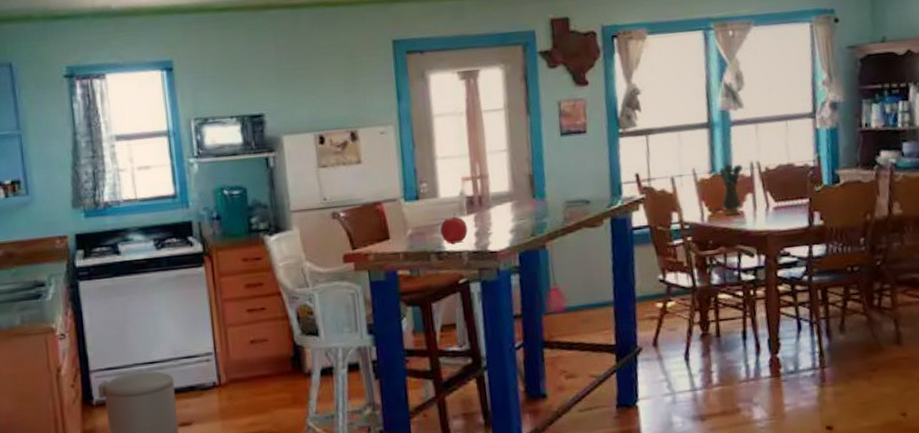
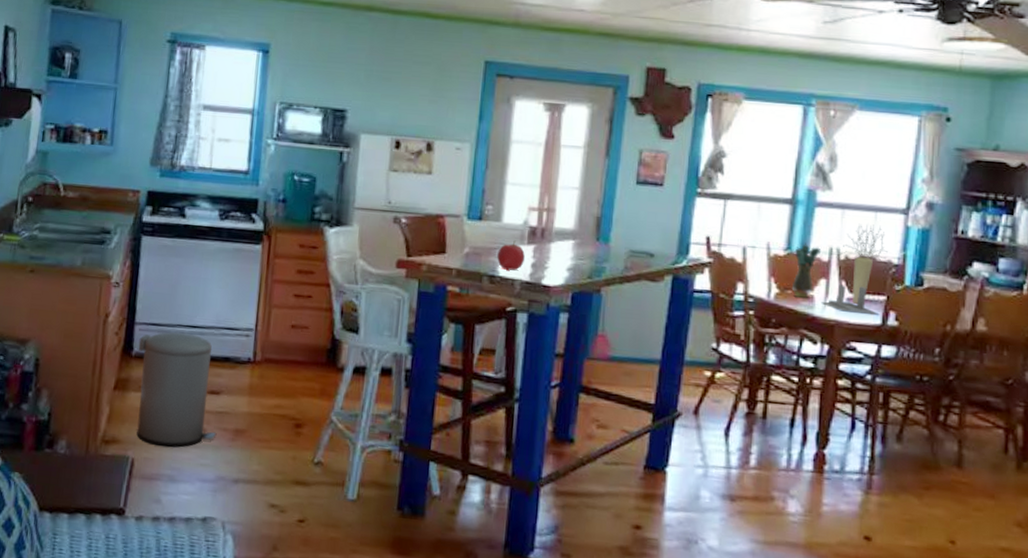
napkin holder: none [751,194,806,221] -> present [821,284,880,316]
flower arrangement: none [757,133,803,212] -> present [836,224,888,304]

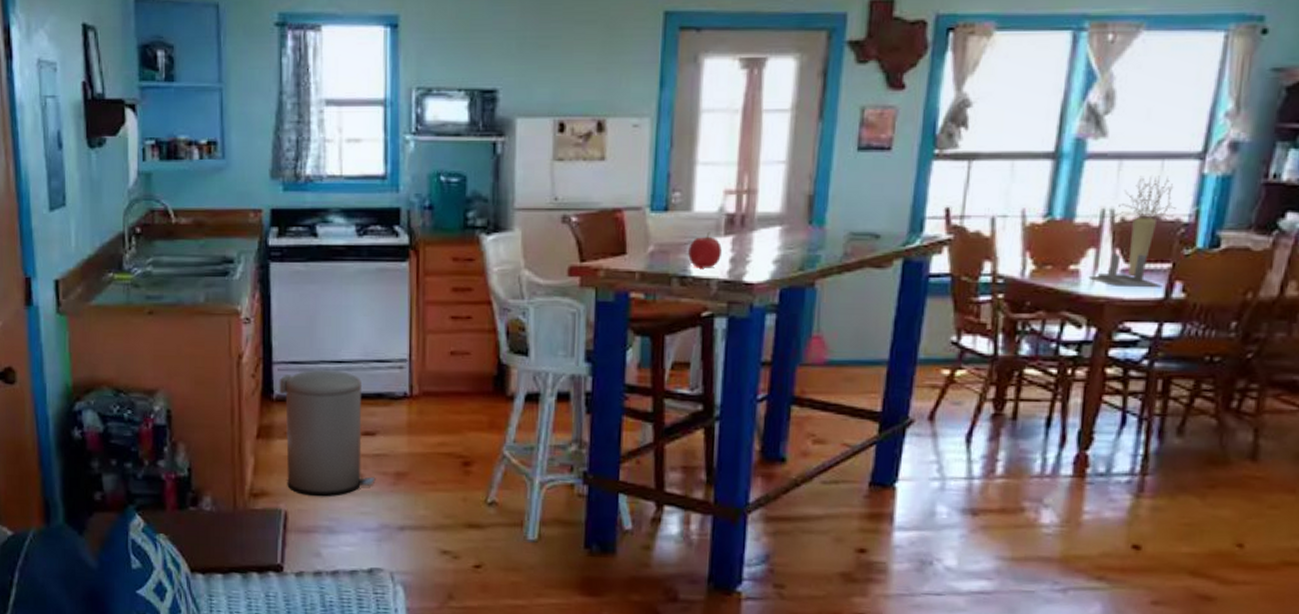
vase: present [791,242,822,299] -> none [1051,205,1091,275]

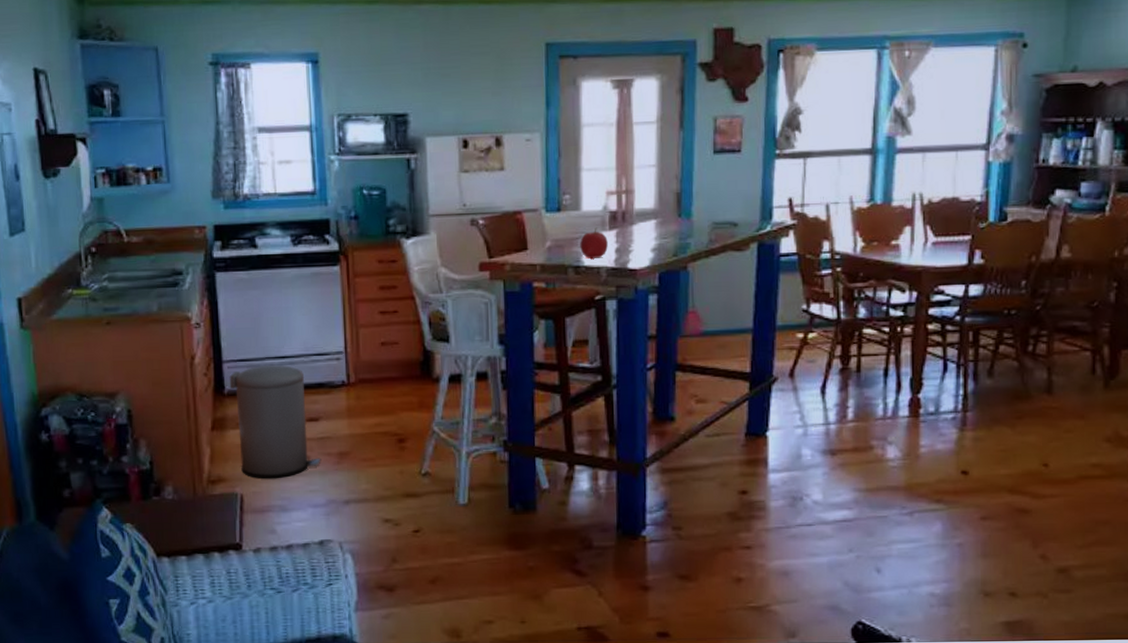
napkin holder: present [1088,254,1163,288] -> none [907,229,966,257]
flower arrangement: present [1109,176,1176,276] -> none [919,164,970,247]

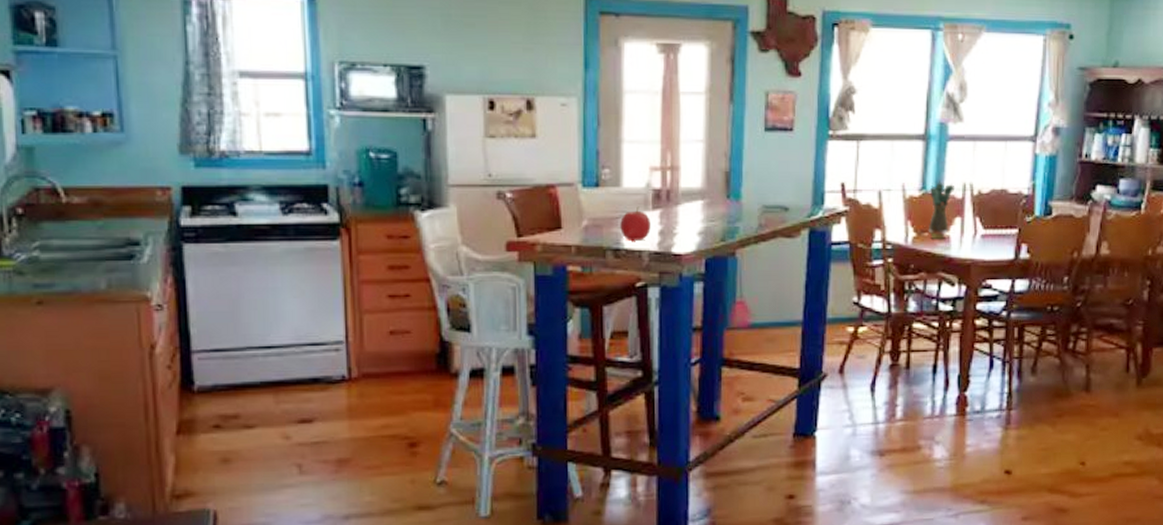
pedal bin: present [229,364,321,478] -> none [200,355,316,492]
vase: none [877,191,905,249] -> present [928,180,956,240]

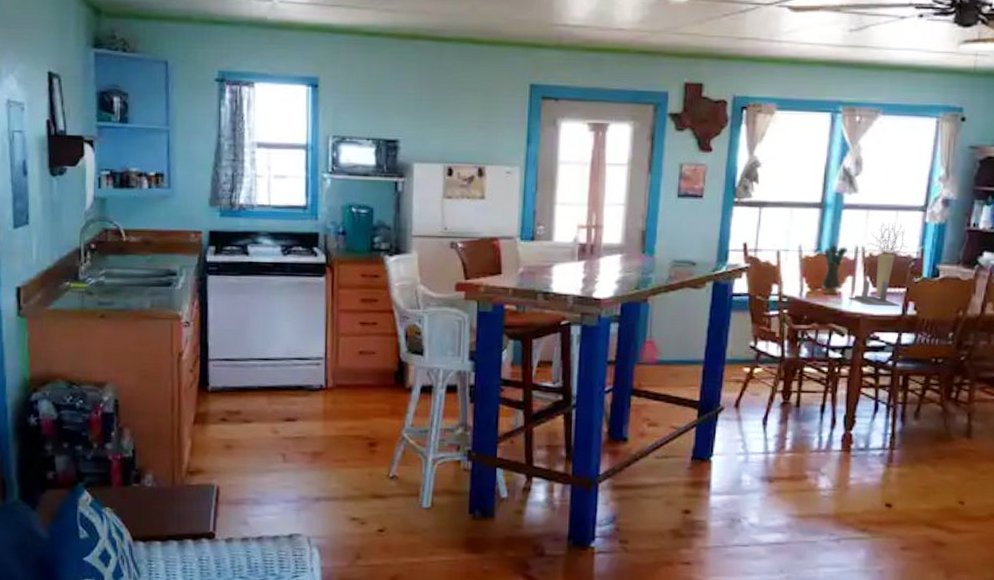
fruit: present [620,206,651,241] -> none [550,257,576,286]
napkin holder: none [957,221,1013,250] -> present [848,280,900,307]
flower arrangement: none [969,155,1018,240] -> present [861,223,908,297]

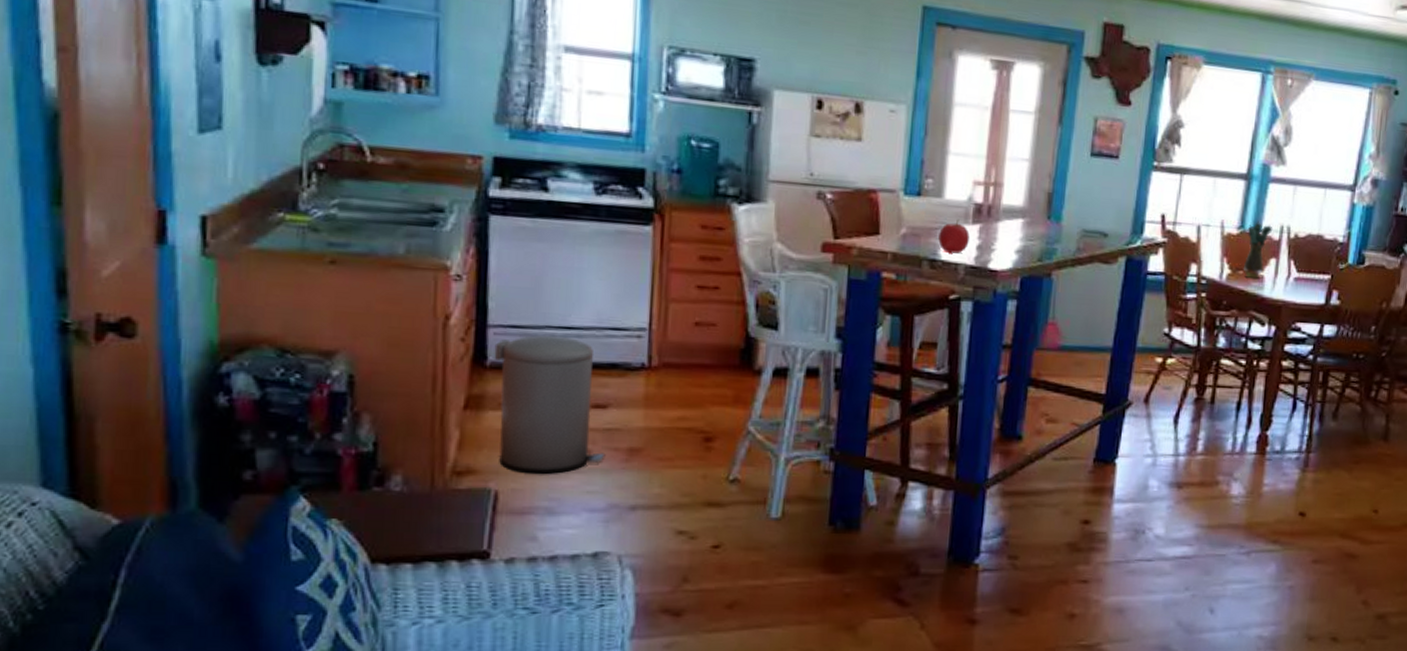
pedal bin: none [213,365,296,473] -> present [494,334,606,474]
fruit: none [550,257,576,286] -> present [938,219,970,254]
napkin holder: present [848,280,900,307] -> none [1270,264,1324,295]
flower arrangement: present [861,223,908,297] -> none [1286,201,1334,284]

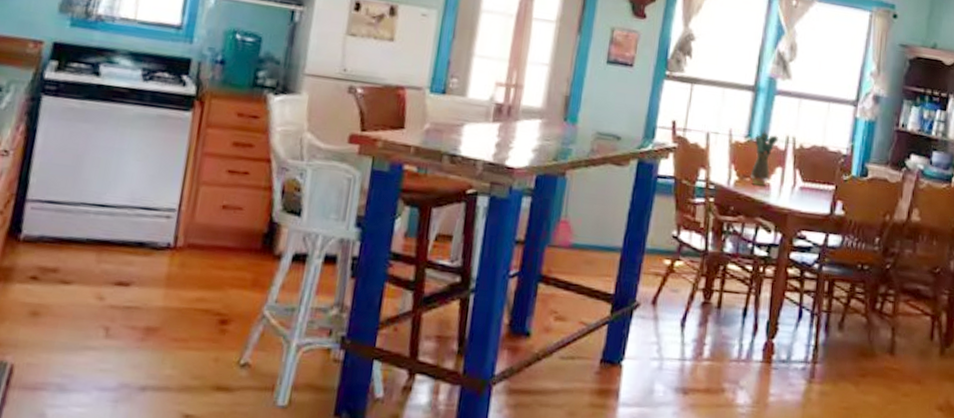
pedal bin: present [494,334,606,474] -> none [19,210,123,350]
fruit: present [938,219,970,254] -> none [459,117,490,150]

